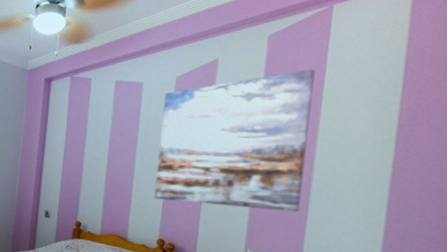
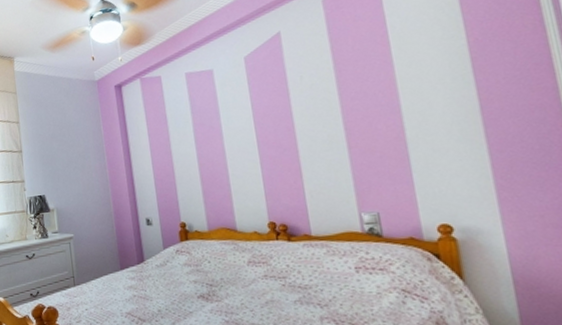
wall art: present [154,69,315,213] -> none [237,22,401,183]

